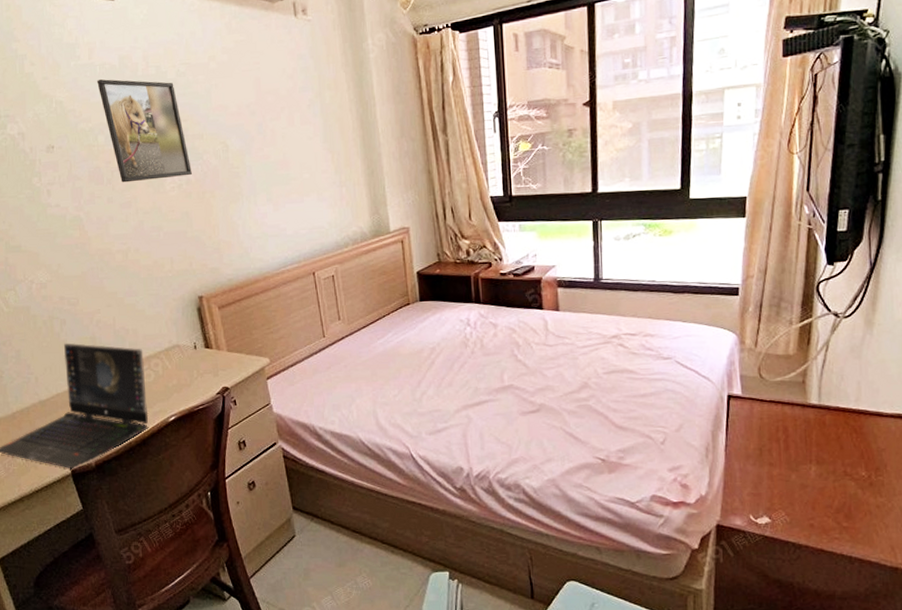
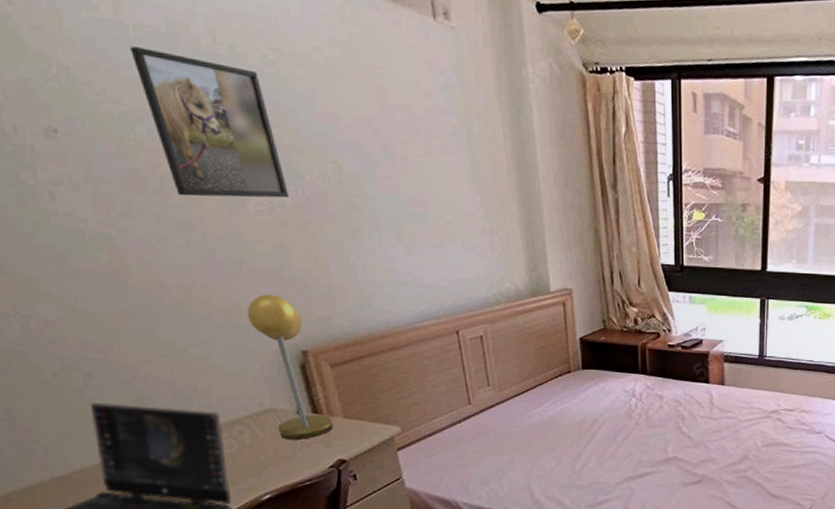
desk lamp: none [162,252,220,371] -> present [247,294,334,440]

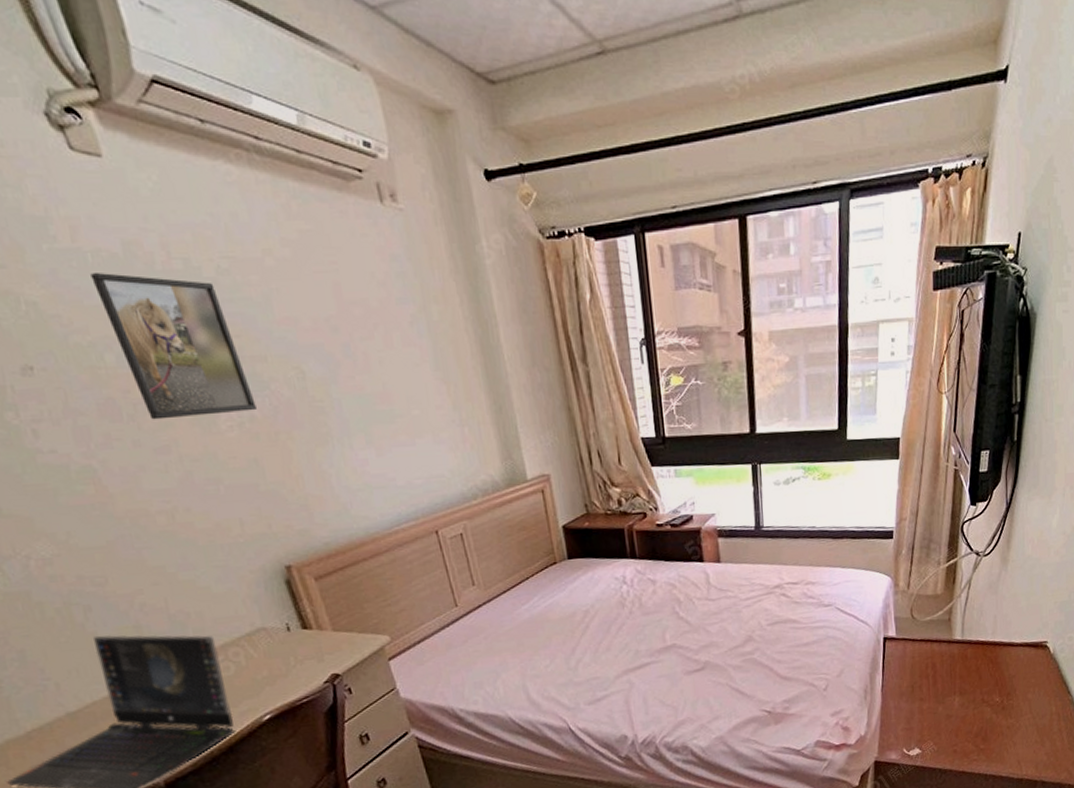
desk lamp: present [247,294,334,440] -> none [228,510,325,658]

